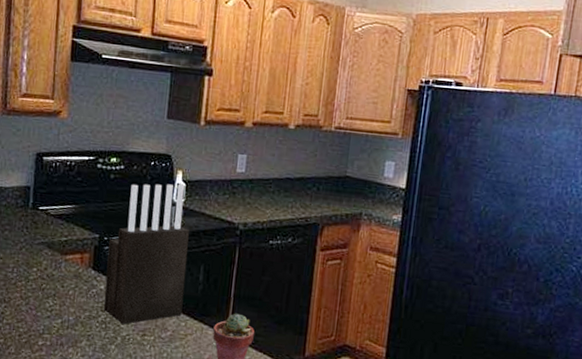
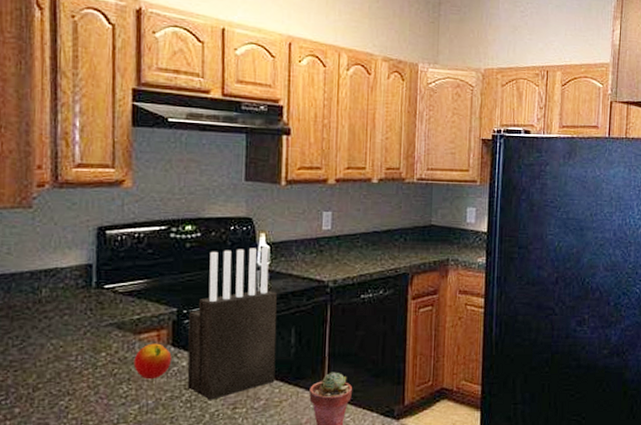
apple: none [59,264,92,298] -> present [133,343,172,380]

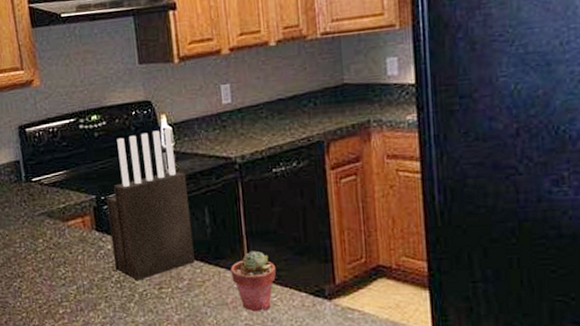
apple: present [133,343,172,380] -> none [66,229,98,263]

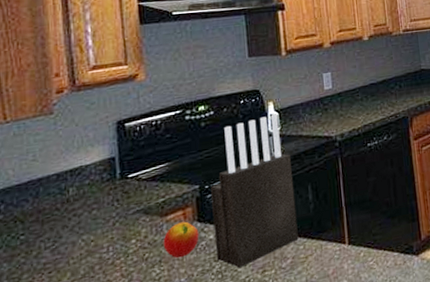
apple: none [66,229,98,263] -> present [163,221,199,258]
potted succulent: present [231,251,277,312] -> none [332,219,372,279]

